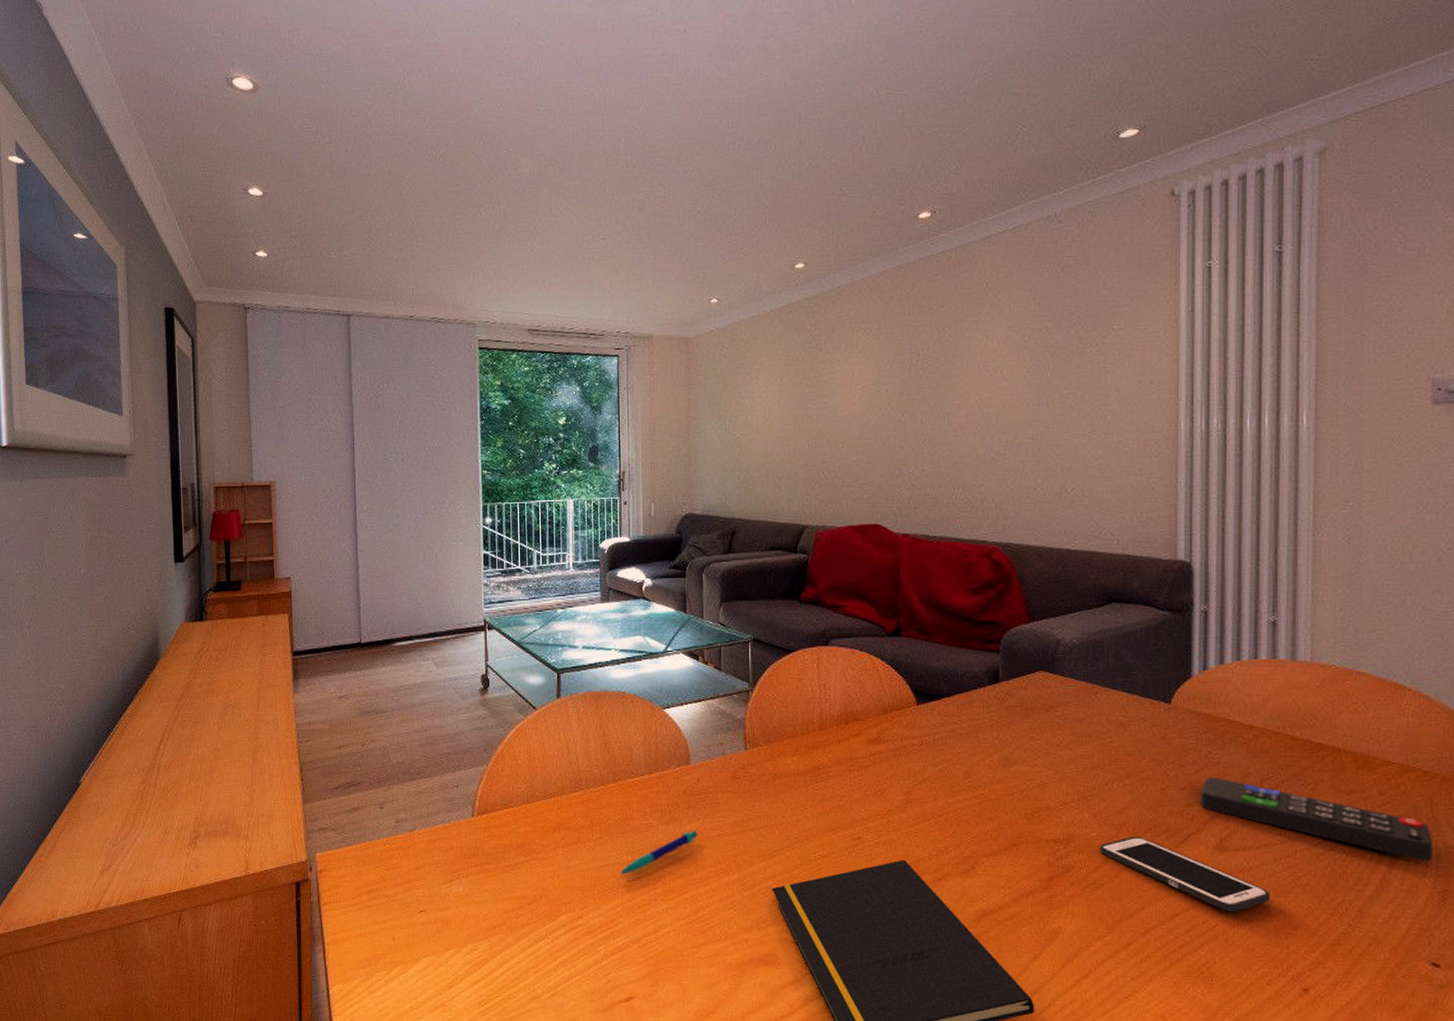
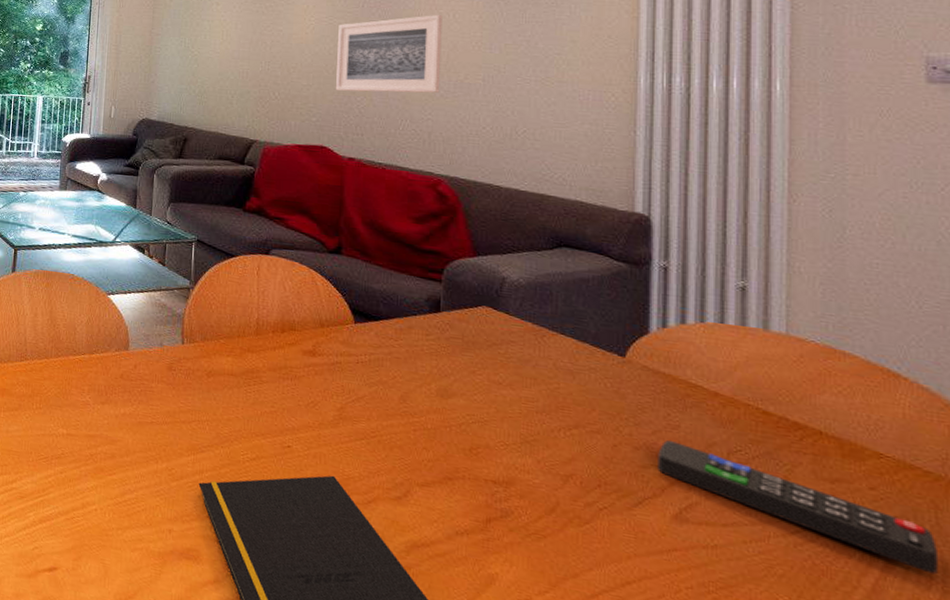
pen: present [620,830,698,875] -> none [55,414,131,447]
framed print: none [886,371,991,464] -> present [336,14,442,93]
cell phone: present [1100,836,1270,912] -> none [543,490,738,592]

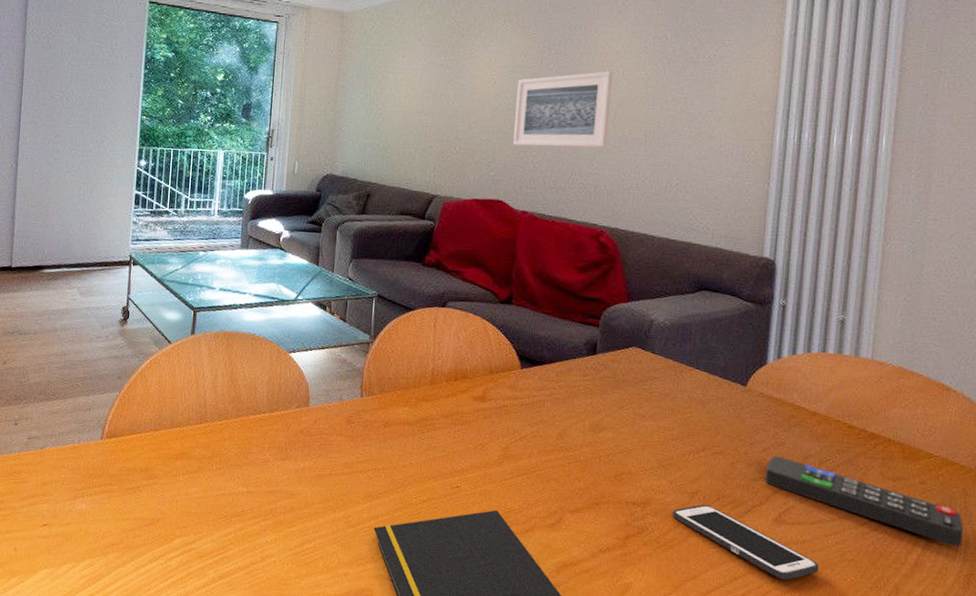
cell phone: none [543,490,738,592] -> present [673,504,819,580]

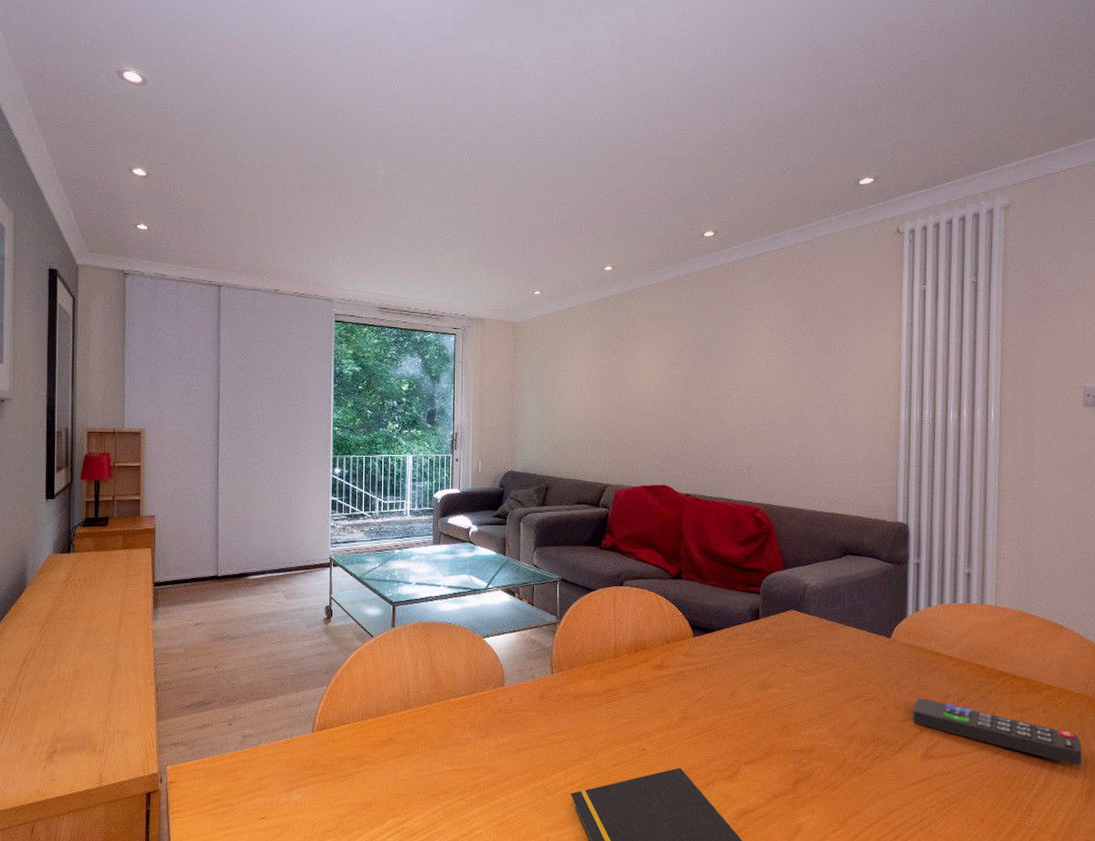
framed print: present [513,70,613,148] -> none [674,364,757,436]
cell phone: present [673,504,819,580] -> none [835,746,963,809]

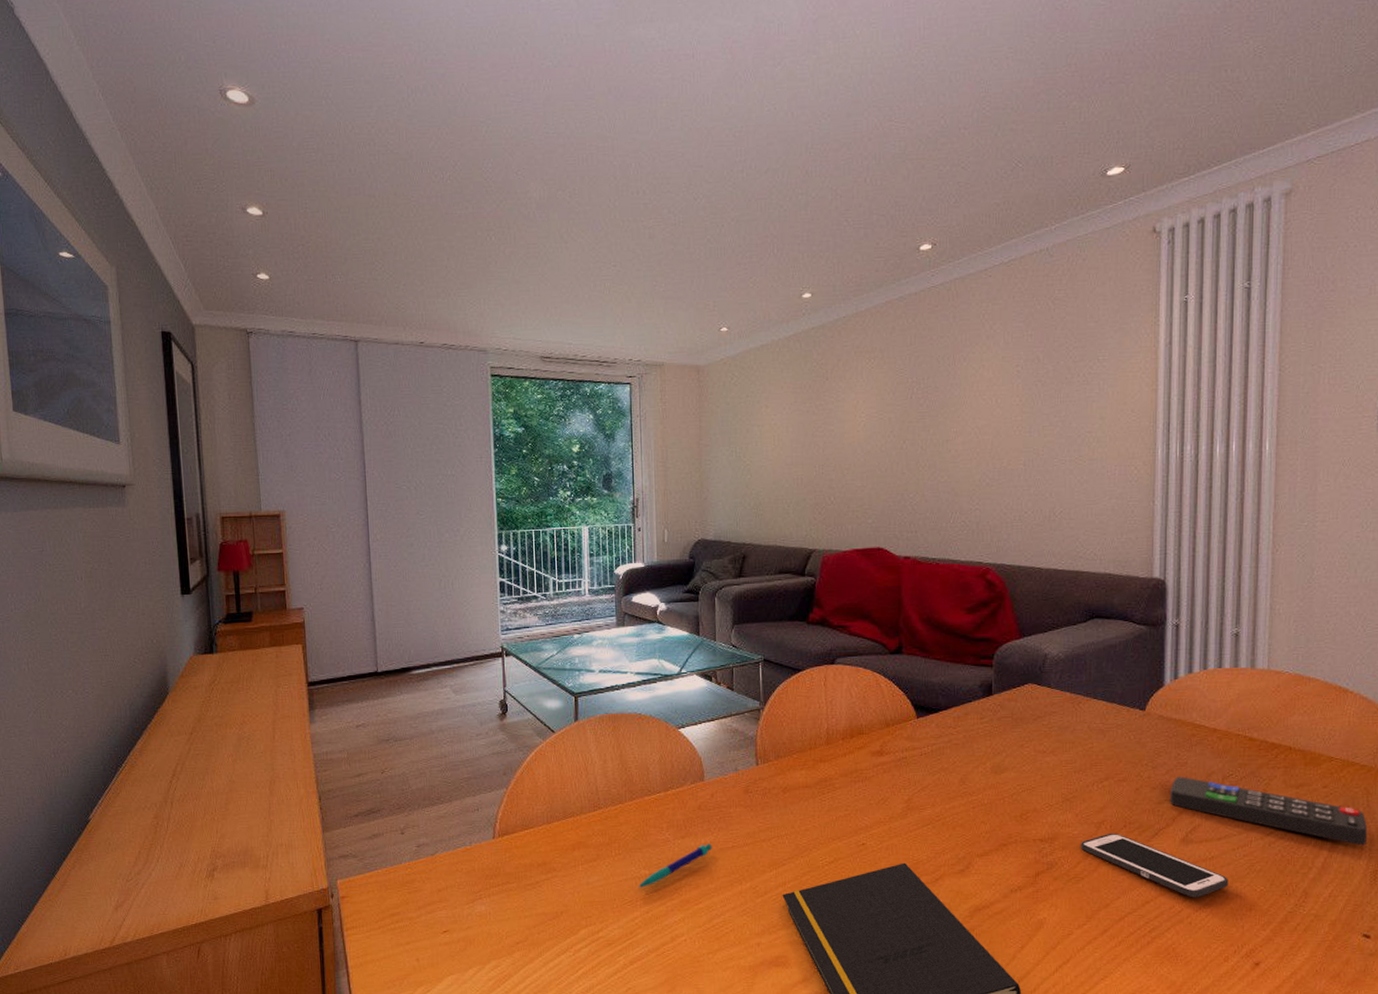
pen: none [441,744,510,783] -> present [638,843,713,888]
cell phone: none [835,746,963,809] -> present [1081,832,1229,898]

